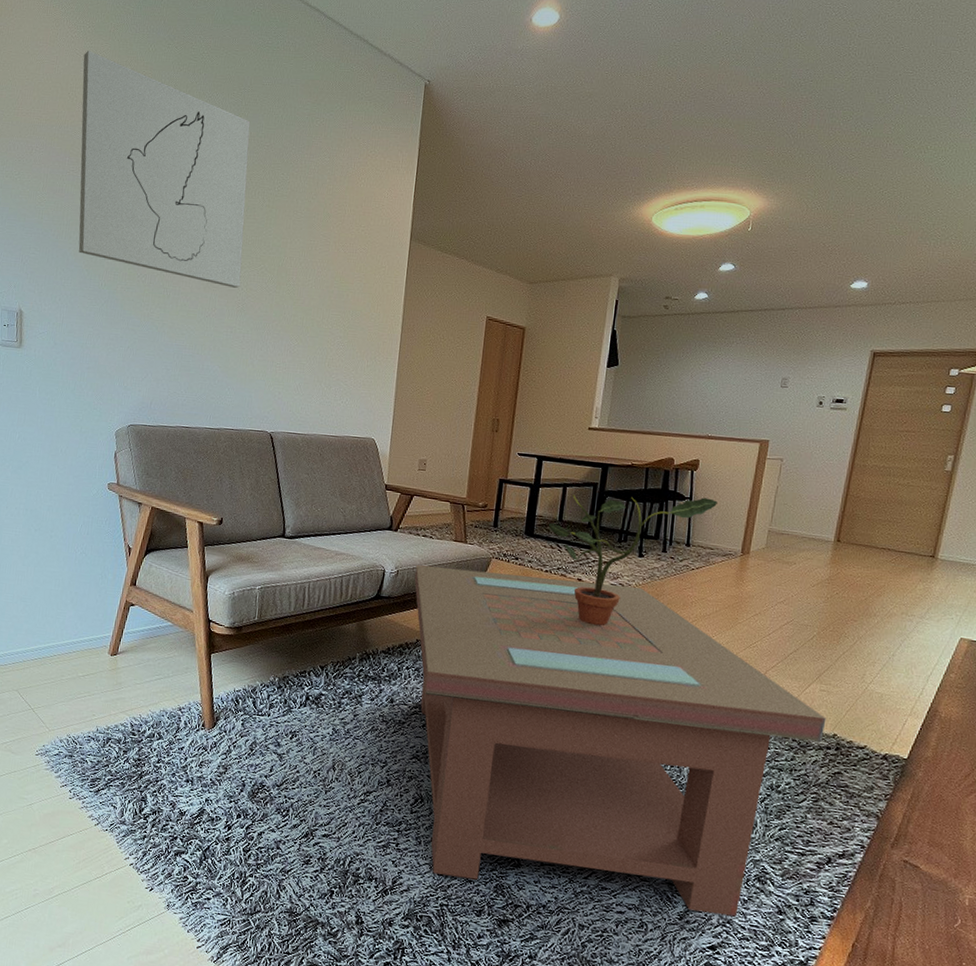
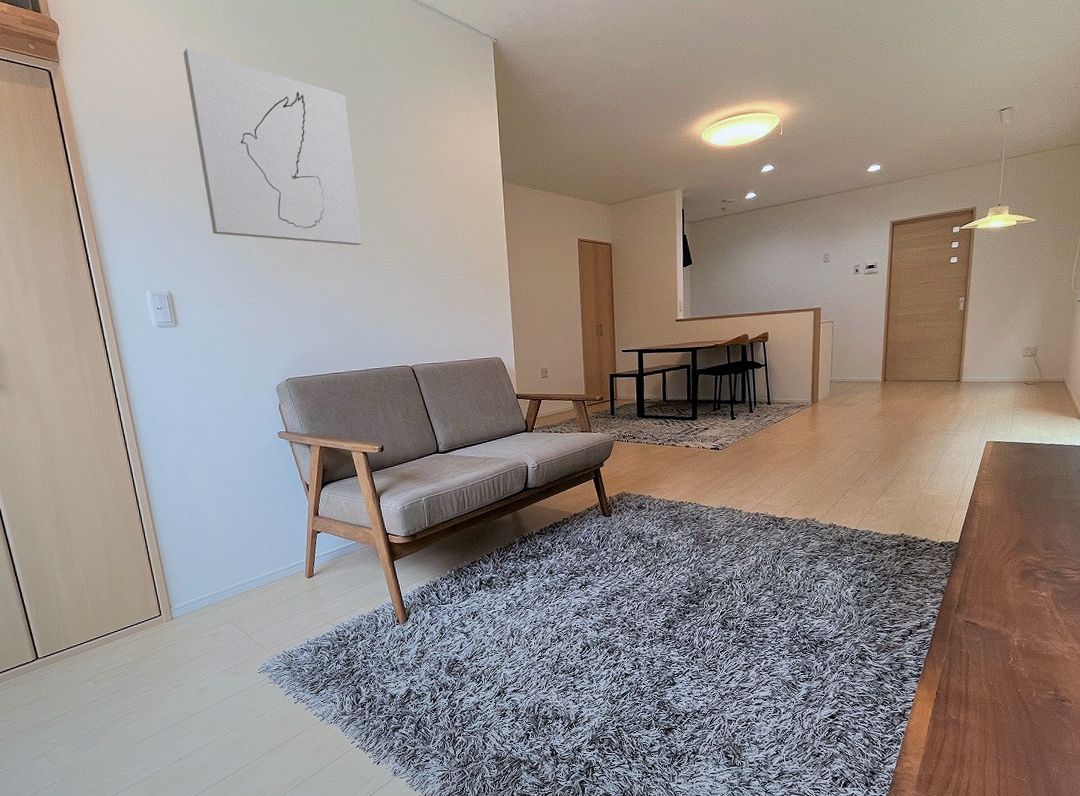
coffee table: present [414,565,827,917] -> none [552,444,895,703]
potted plant: present [549,494,717,626] -> none [656,362,787,481]

